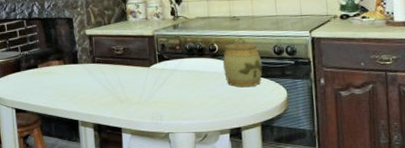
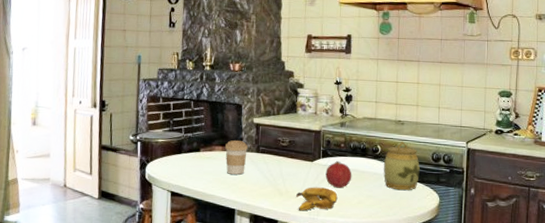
coffee cup: none [60,53,83,87] -> present [224,140,248,175]
banana: none [137,91,180,117] -> present [296,187,338,211]
fruit: none [164,64,192,91] -> present [325,161,352,188]

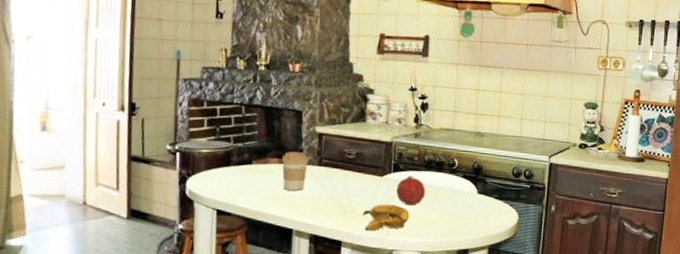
jar: present [383,141,420,191] -> none [460,154,499,208]

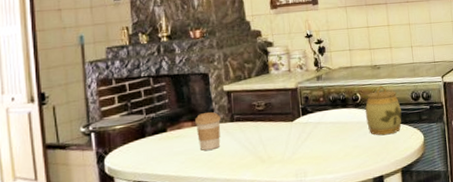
banana: present [363,204,410,231] -> none [280,146,324,176]
fruit: present [396,176,426,206] -> none [307,116,336,144]
jar: none [460,154,499,208] -> present [365,85,402,136]

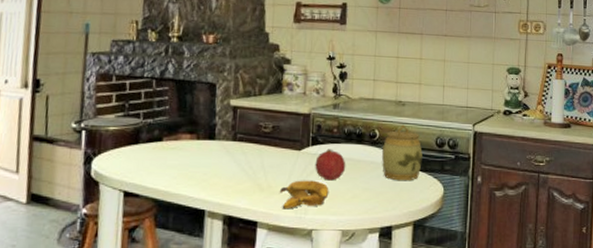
coffee cup: present [194,112,221,151] -> none [193,127,222,168]
banana: none [280,146,324,176] -> present [280,180,329,210]
fruit: none [307,116,336,144] -> present [315,149,346,181]

